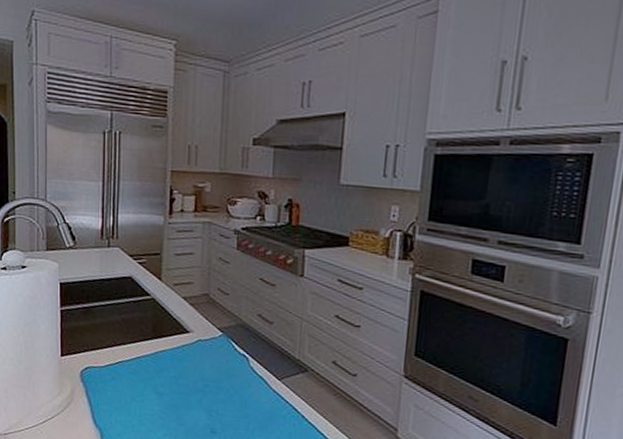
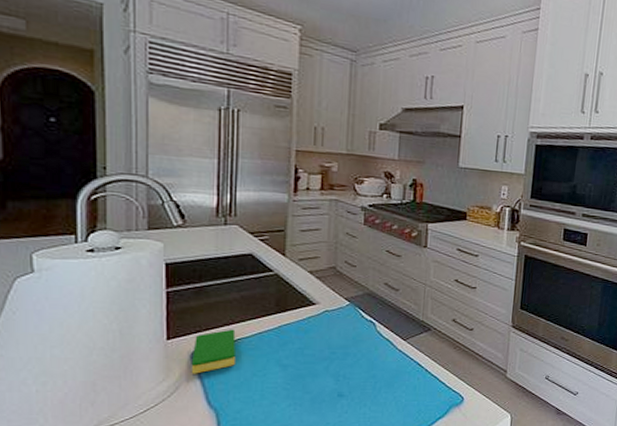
dish sponge: none [80,351,117,393] -> present [191,329,236,374]

